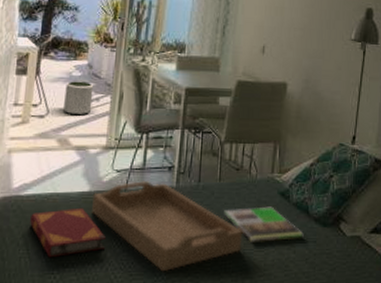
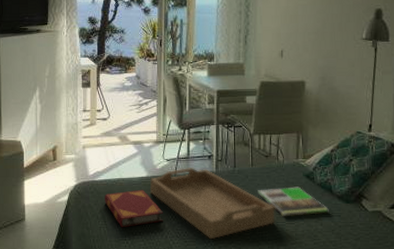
plant pot: present [63,81,94,116] -> none [121,90,143,117]

